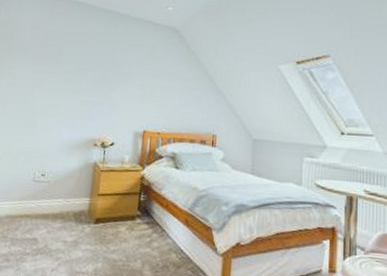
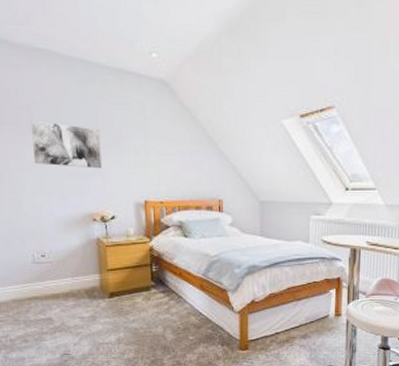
wall art: none [55,56,115,100] -> present [31,120,102,169]

